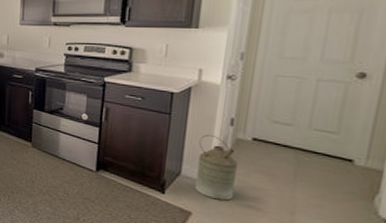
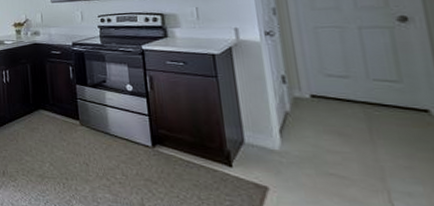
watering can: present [195,134,238,201] -> none [254,95,309,170]

